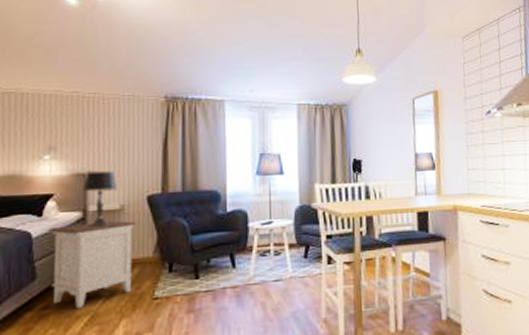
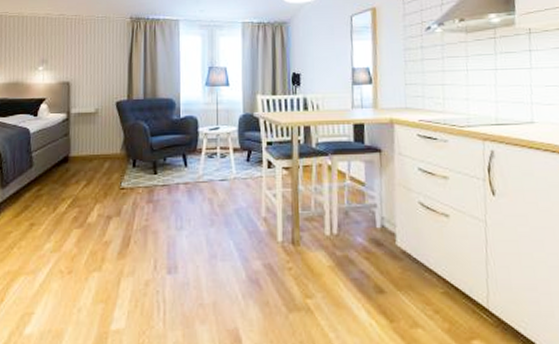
nightstand: present [48,220,137,309] -> none [42,122,108,193]
table lamp: present [82,170,117,227] -> none [67,80,92,126]

